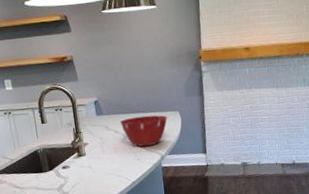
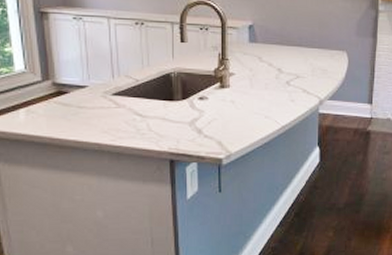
mixing bowl: present [120,115,168,147] -> none [276,50,333,87]

